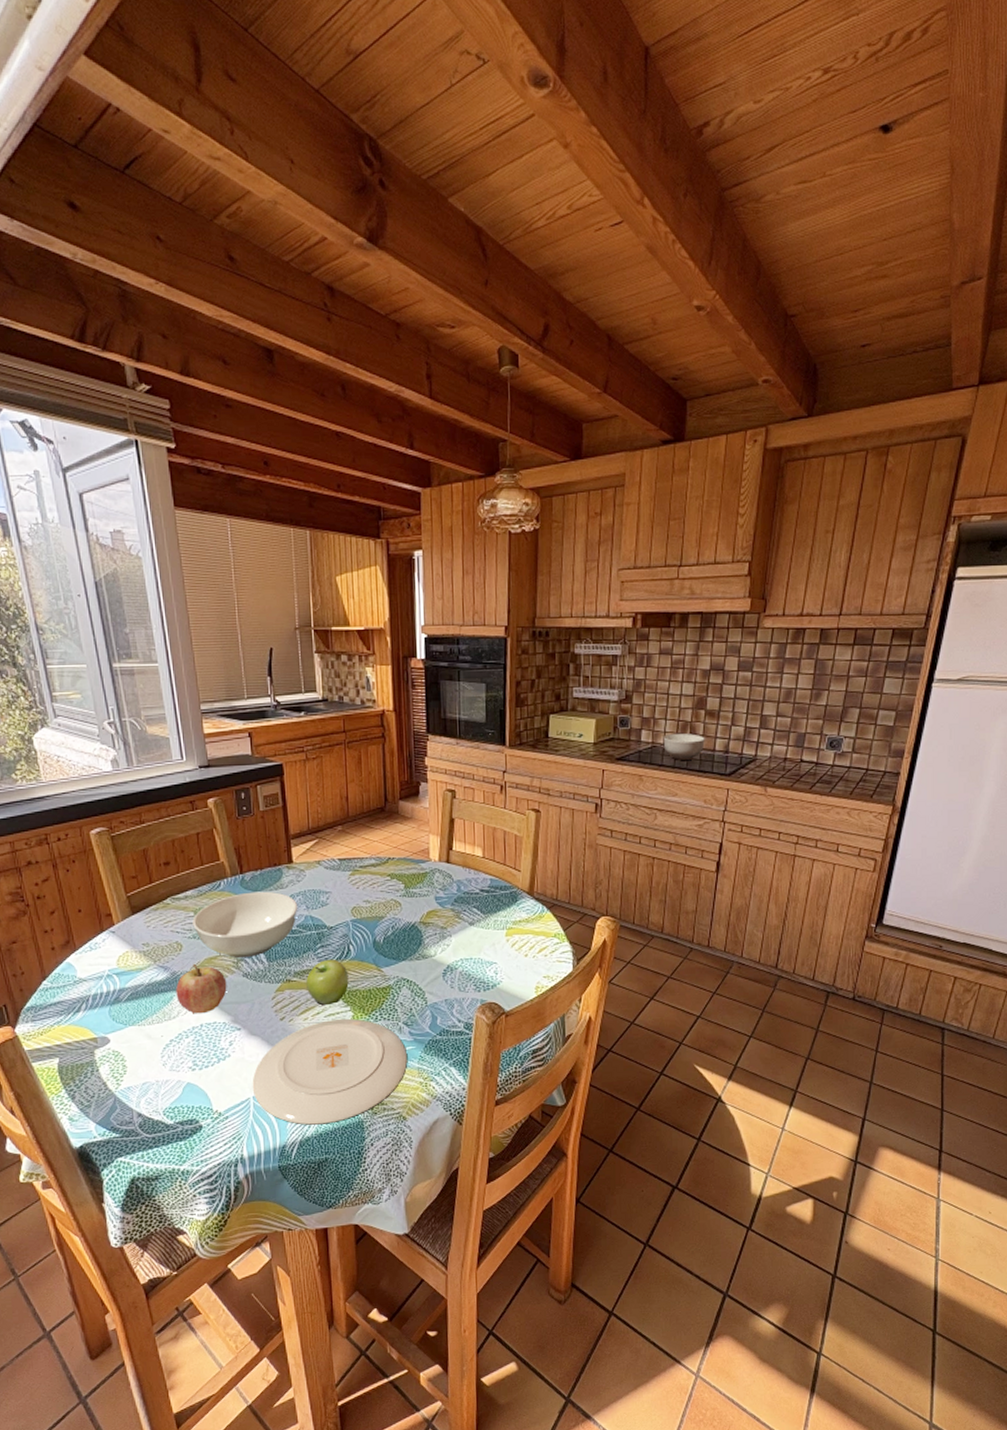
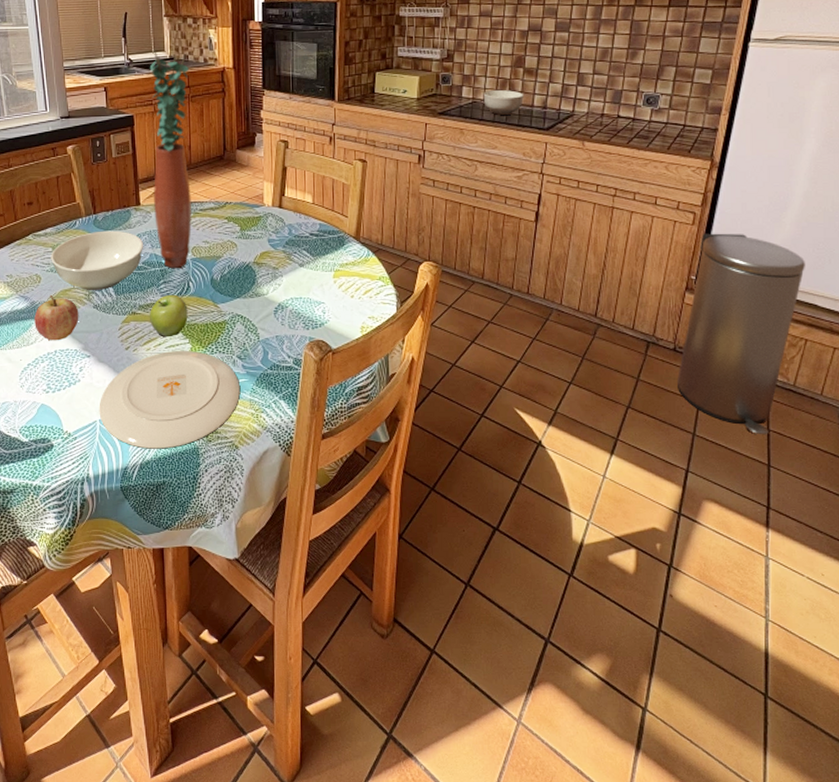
vase: none [299,691,351,932] -> present [149,50,192,269]
pedal bin: none [856,879,981,1081] -> present [677,233,805,435]

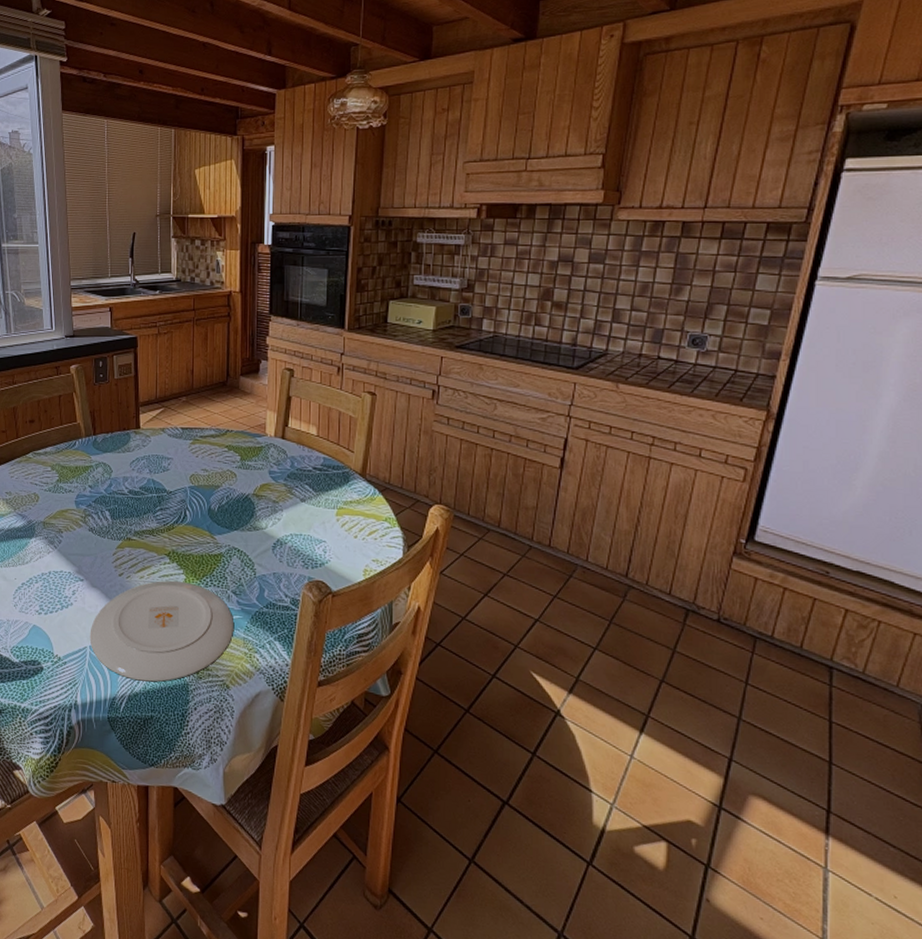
fruit: present [34,294,79,341] -> none [30,514,74,562]
bowl: present [51,230,144,291] -> none [49,452,142,514]
vase: present [149,50,192,269] -> none [154,271,195,496]
fruit: present [150,294,188,338] -> none [145,522,184,567]
bowl: present [483,89,525,115] -> none [505,323,552,351]
pedal bin: present [677,233,805,435] -> none [721,492,879,728]

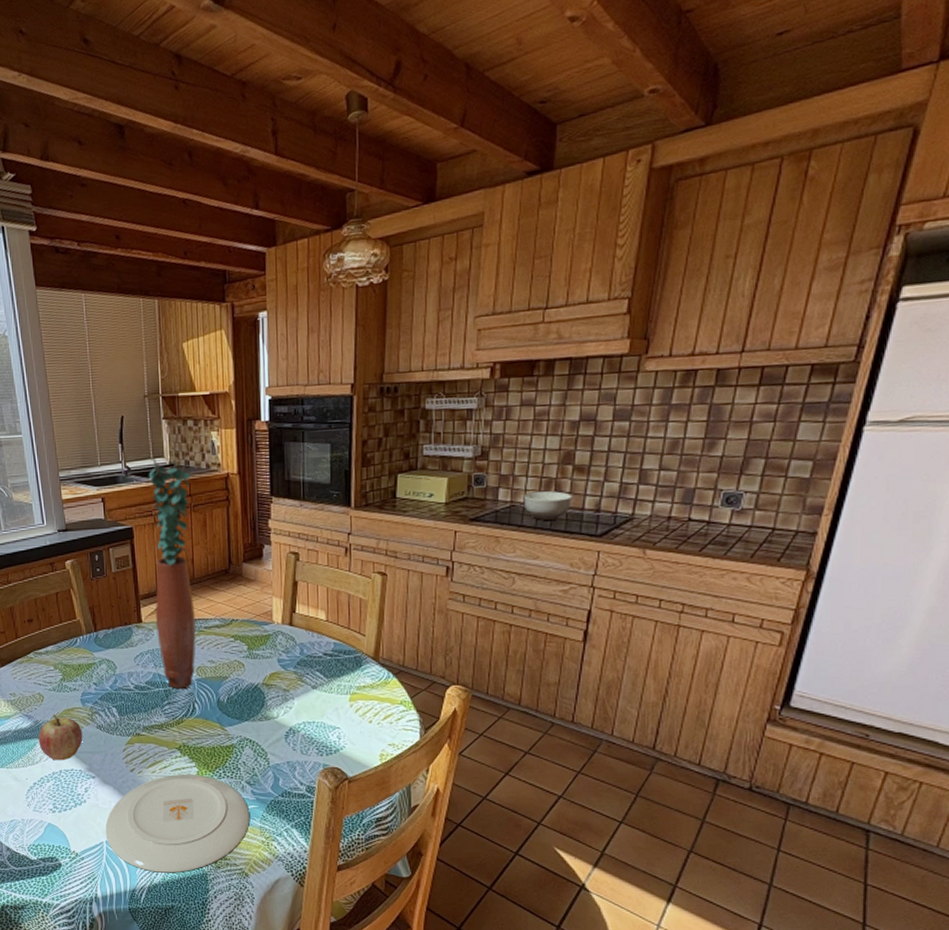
fruit: none [30,514,74,562] -> present [38,714,83,761]
vase: none [154,271,195,496] -> present [148,456,196,690]
bowl: none [505,323,552,351] -> present [523,490,574,520]

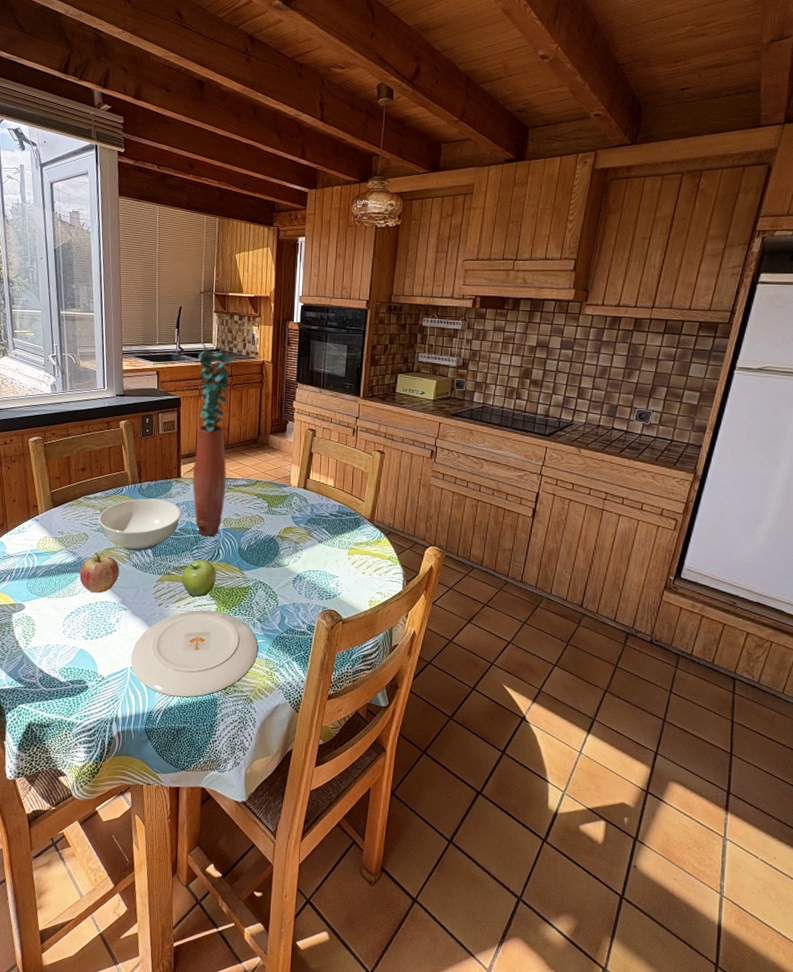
bowl: none [52,649,147,711] -> present [98,498,182,552]
fruit: none [154,716,194,760] -> present [182,559,216,598]
bowl: present [523,490,574,520] -> none [492,396,530,420]

